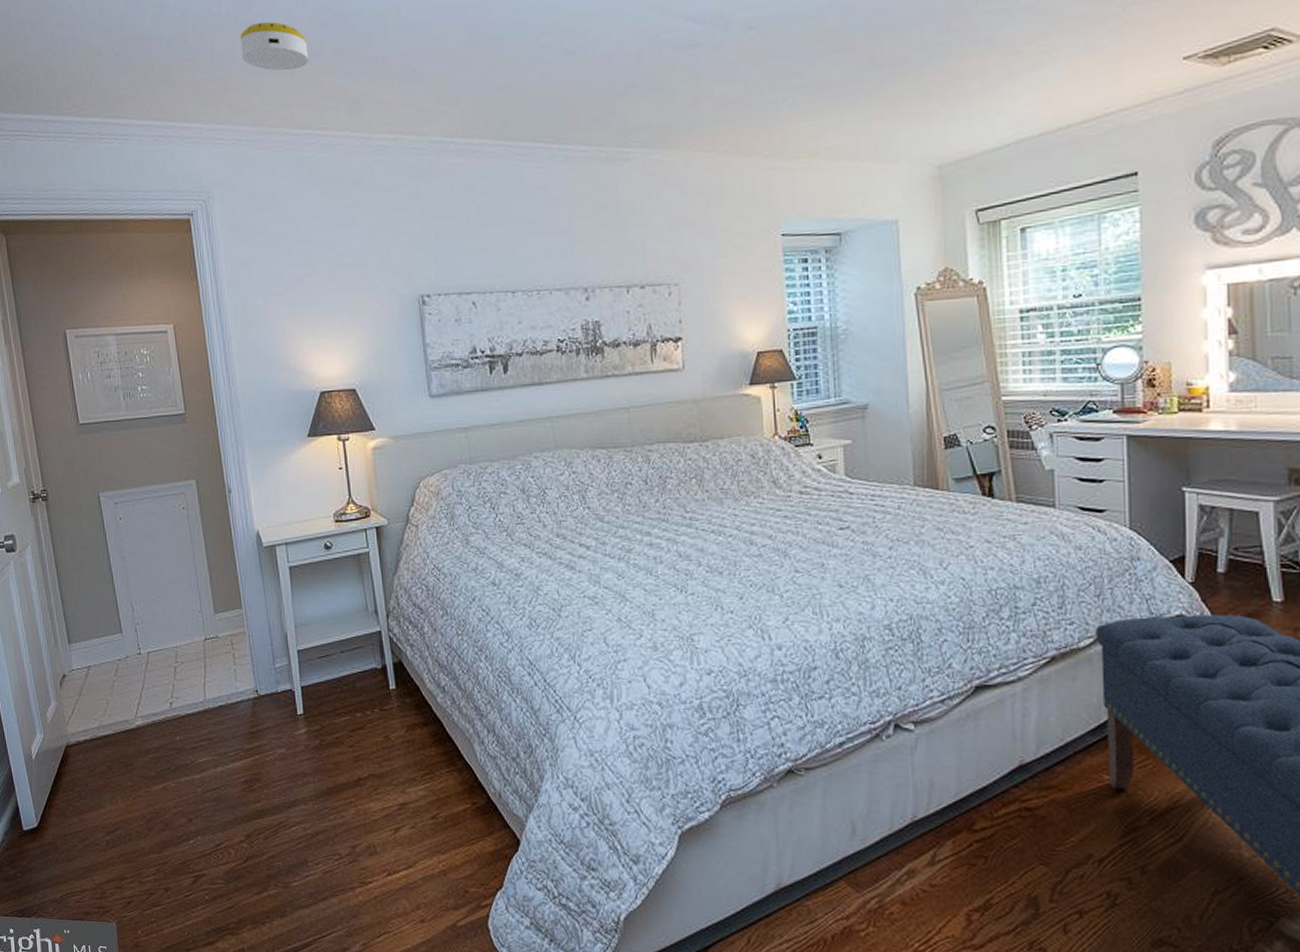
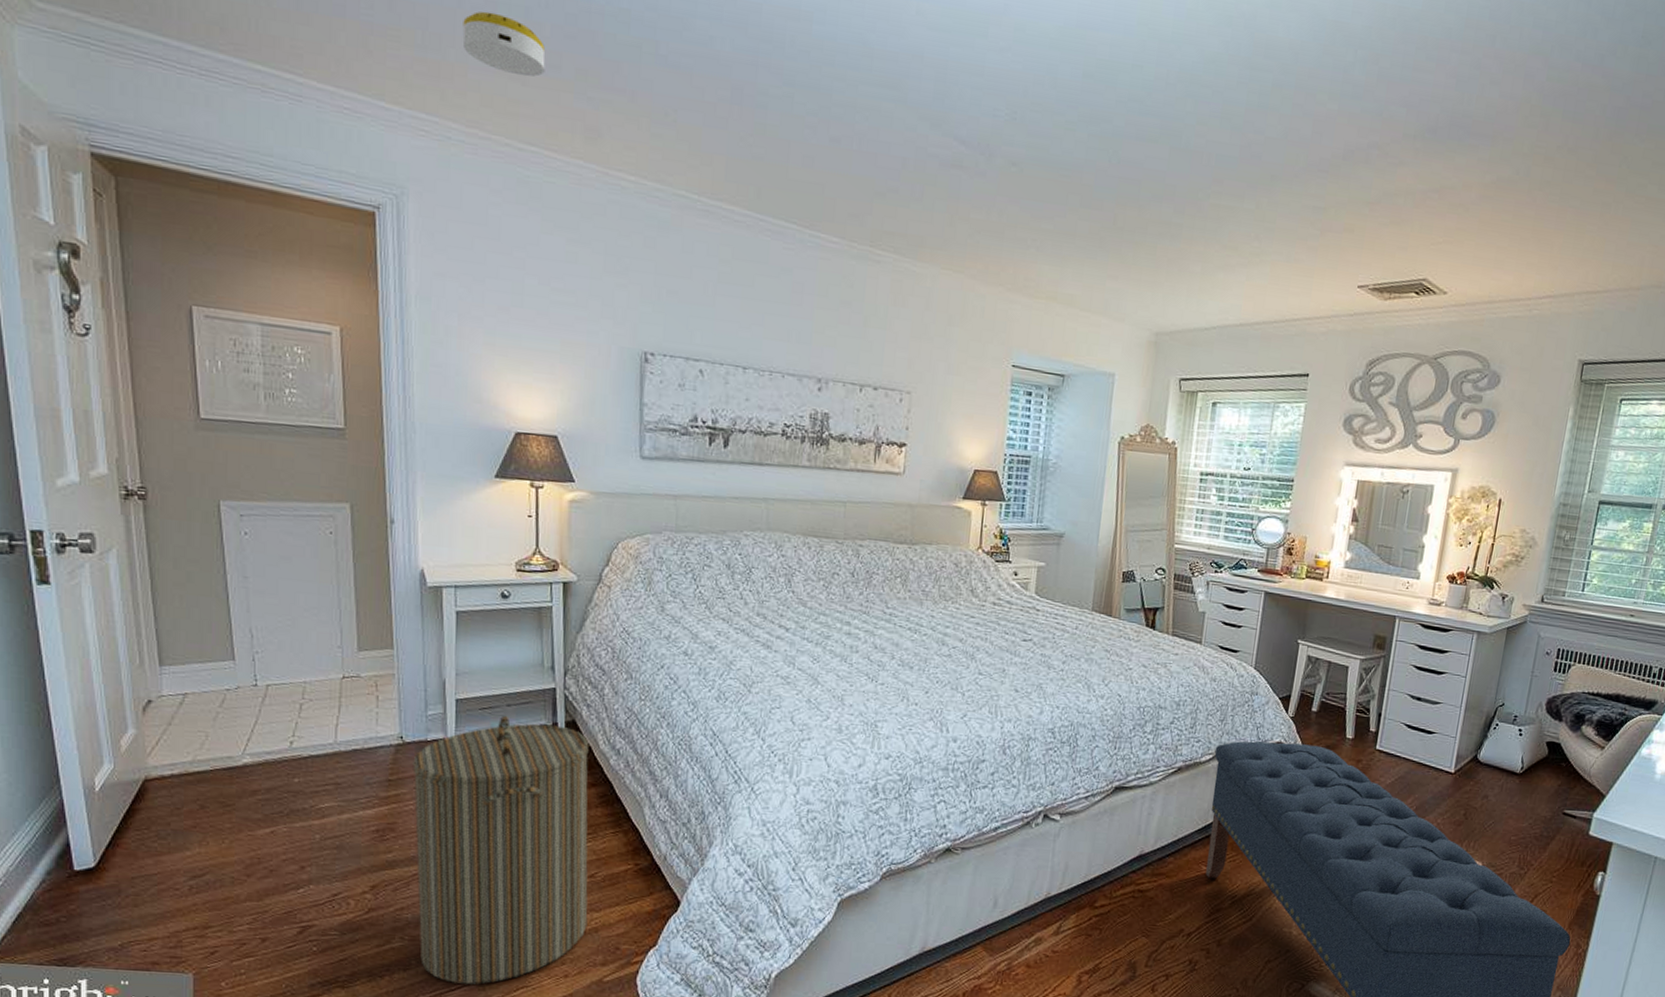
laundry hamper: none [268,662,436,931] -> present [412,715,589,984]

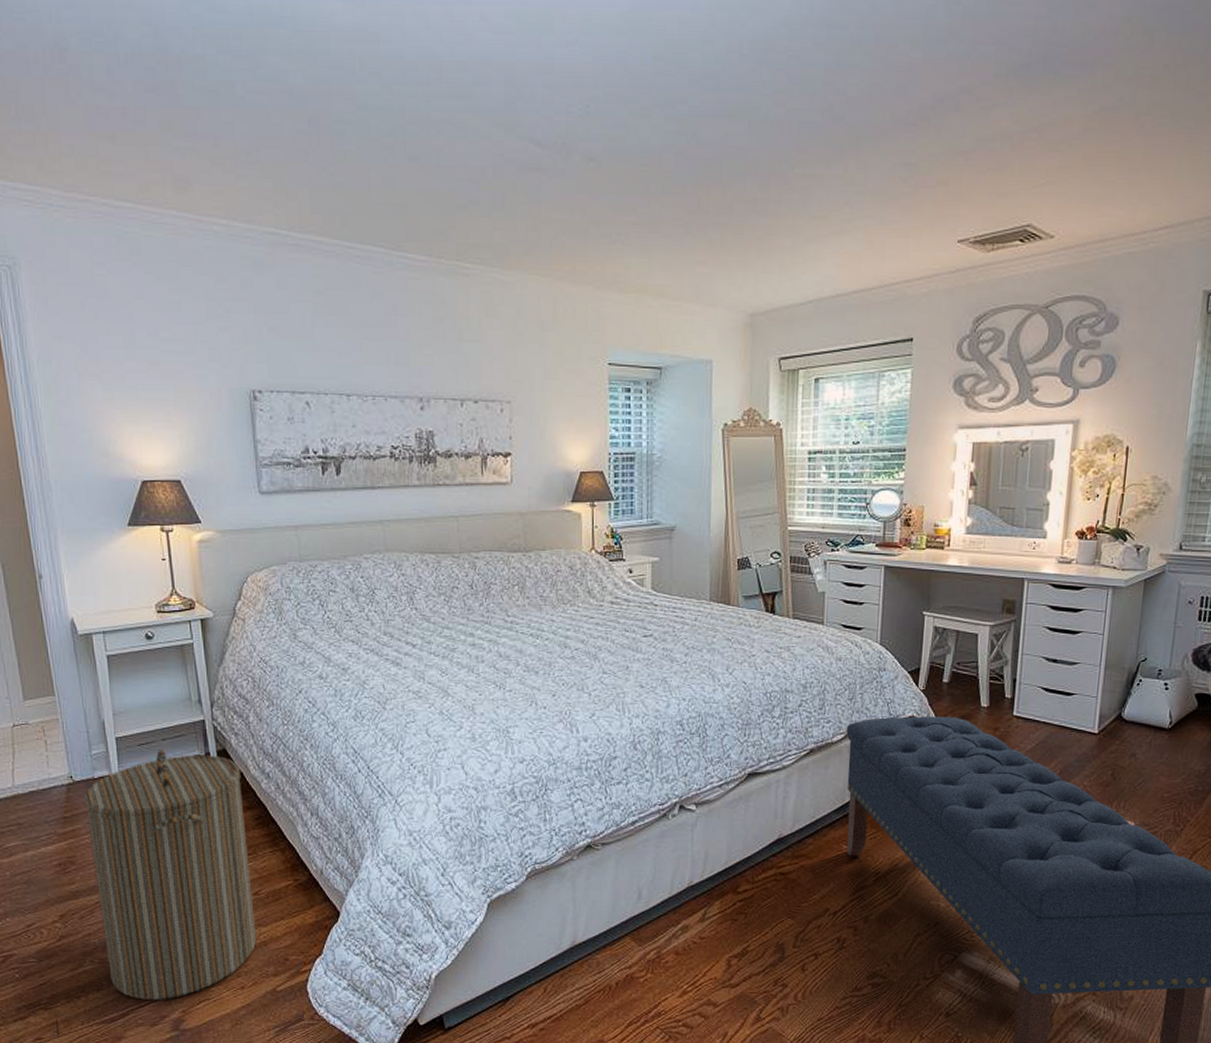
smoke detector: present [462,11,546,77] -> none [51,76,131,135]

